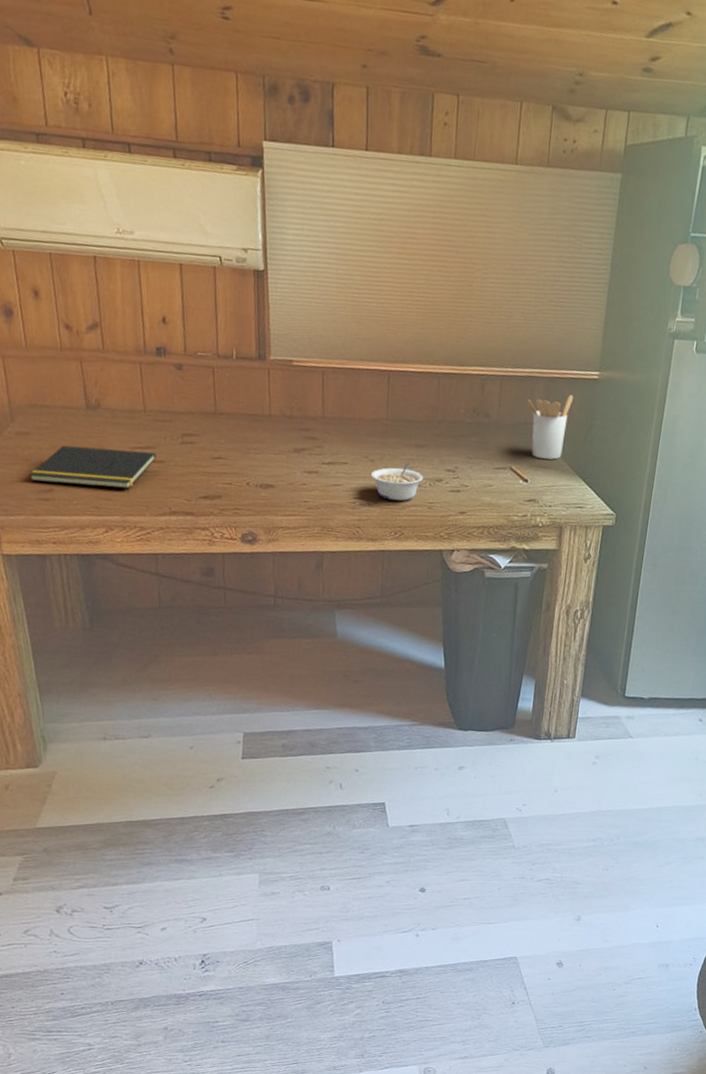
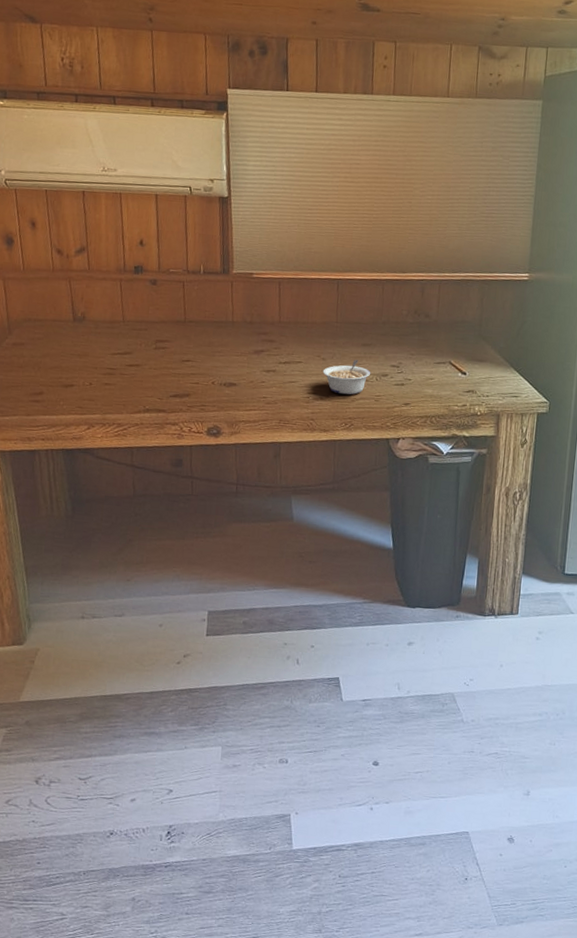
notepad: present [29,445,157,489] -> none [22,353,133,390]
utensil holder: present [528,394,574,460] -> none [464,294,506,354]

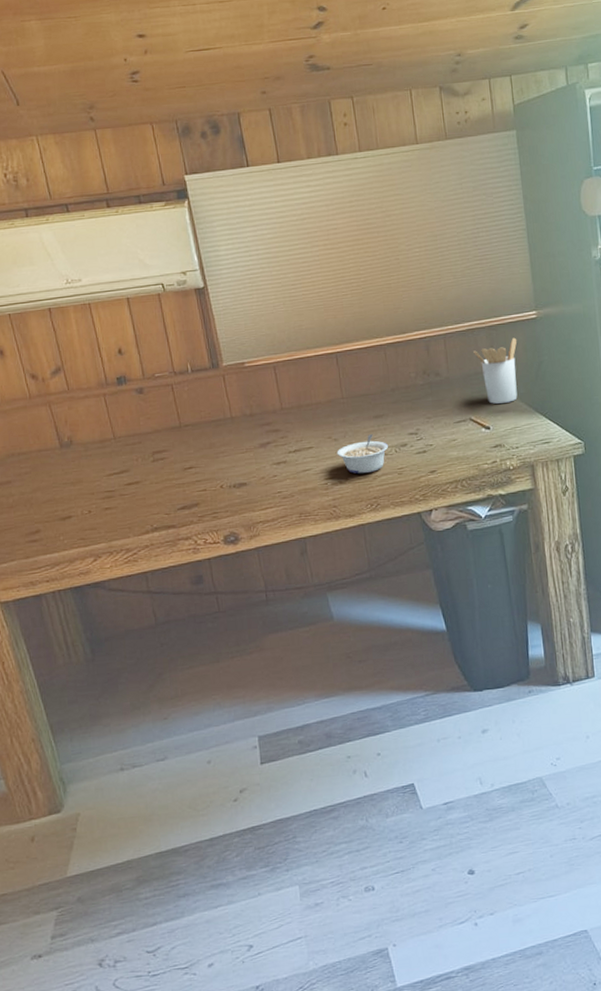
utensil holder: none [464,294,506,354] -> present [473,337,518,404]

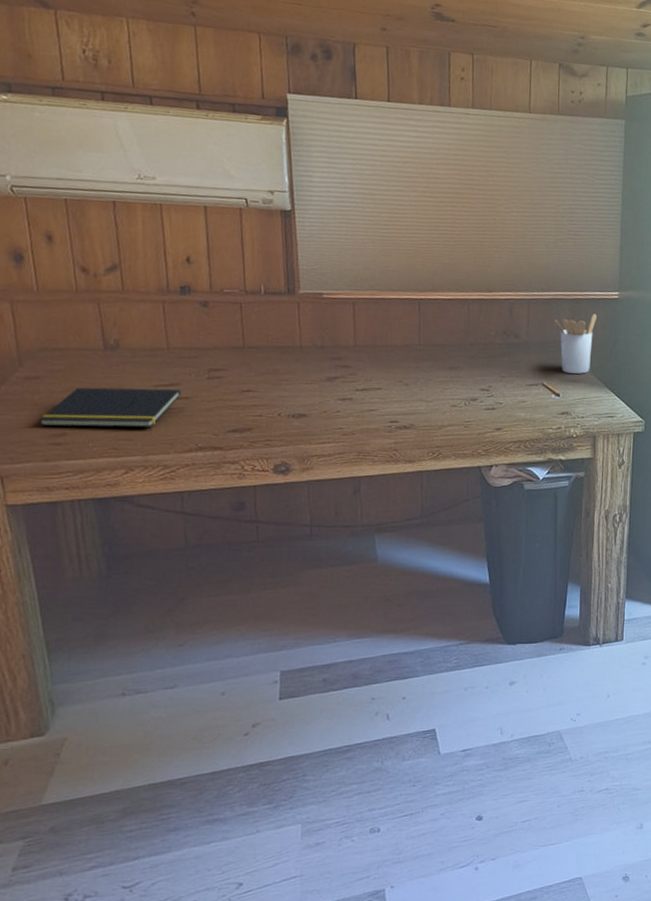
notepad: none [15,475,132,527] -> present [38,387,181,428]
legume: present [337,434,389,474] -> none [405,384,459,422]

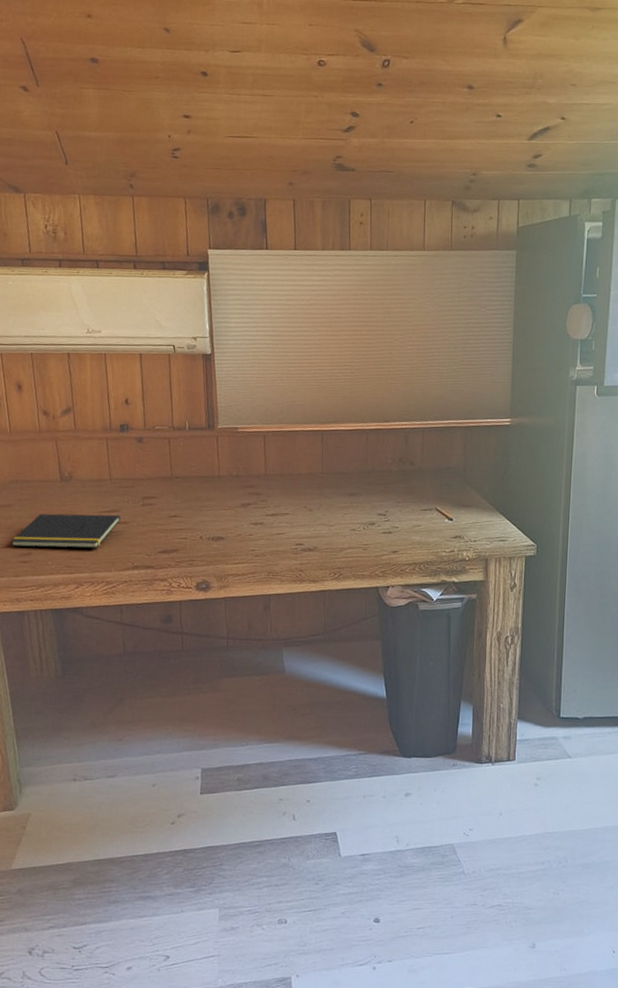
utensil holder: present [555,313,598,374] -> none [448,440,490,499]

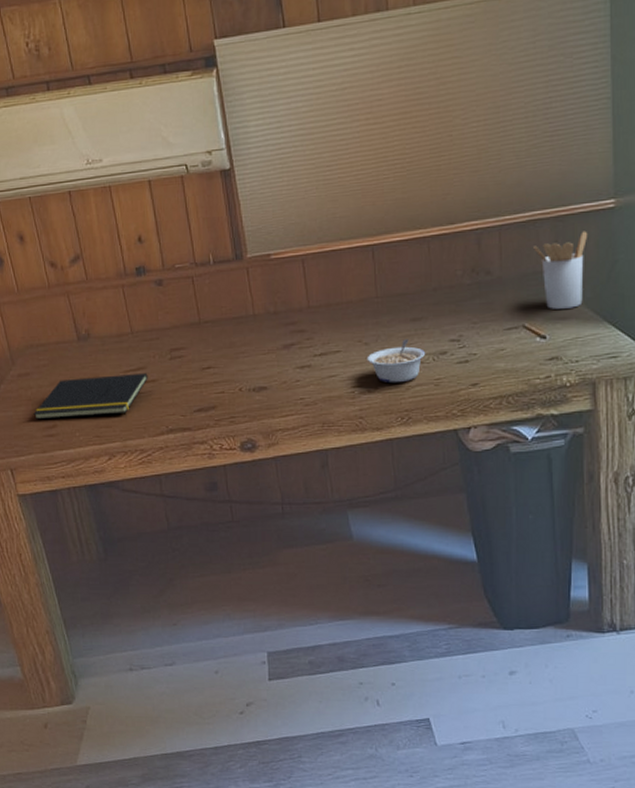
legume: none [310,509,358,545] -> present [367,339,426,383]
utensil holder: none [448,440,490,499] -> present [533,231,588,309]

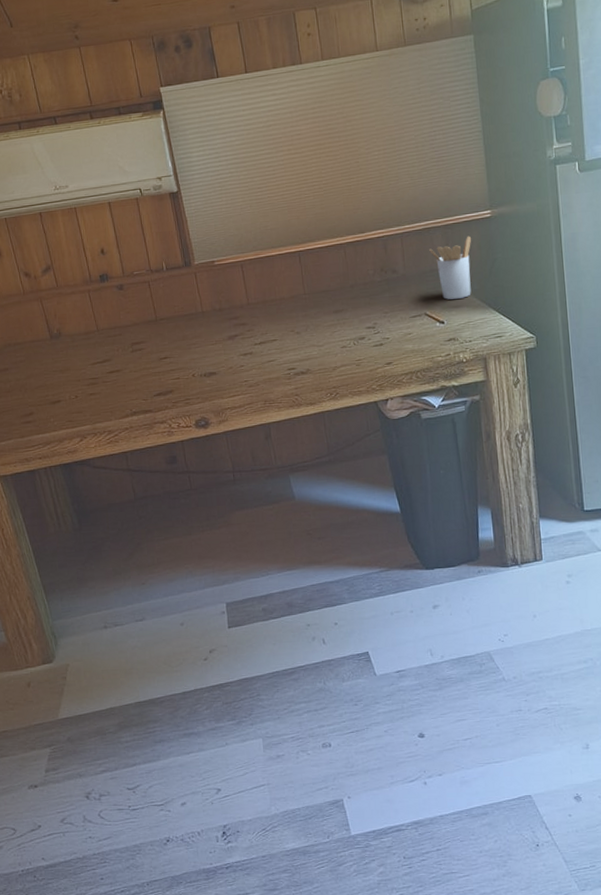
notepad: present [33,372,148,420] -> none [12,364,113,409]
legume: present [367,339,426,383] -> none [299,328,348,365]

